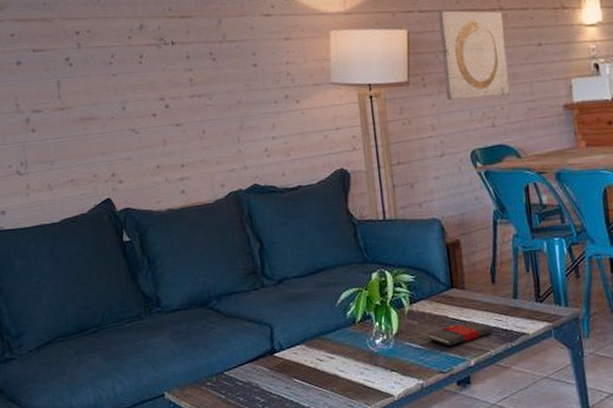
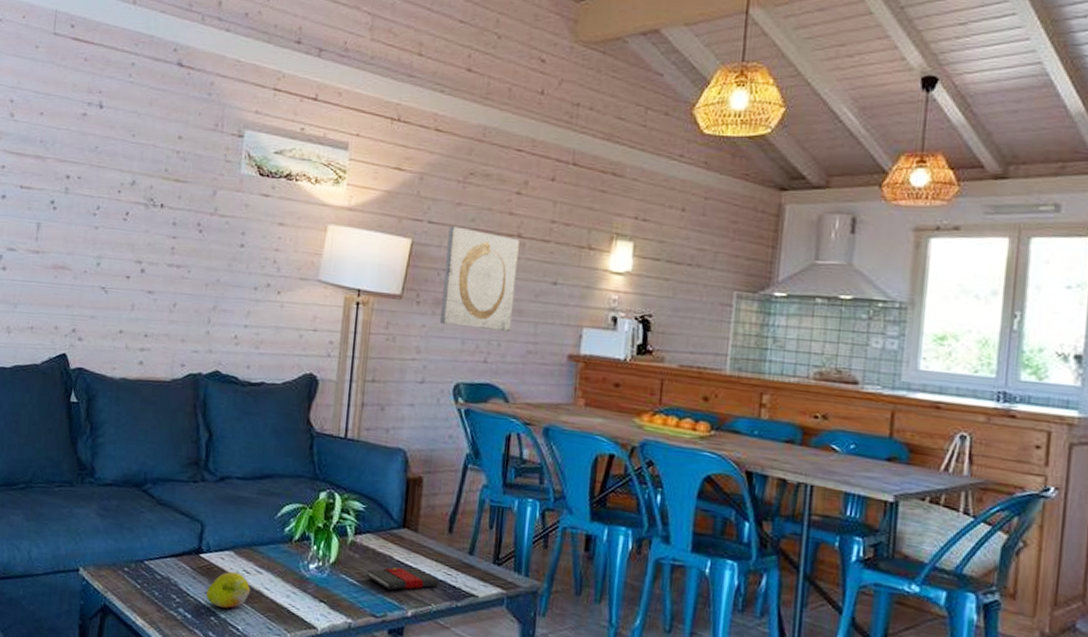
fruit: none [287,362,328,398] -> present [206,571,251,609]

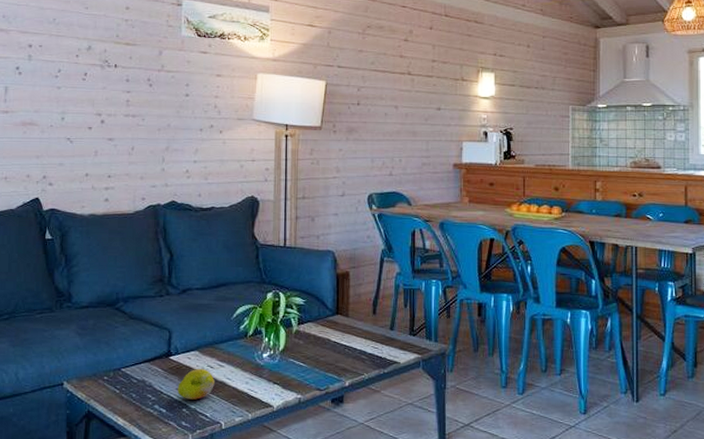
book: present [366,567,440,590] -> none [310,346,369,366]
wall art: present [440,226,519,332] -> none [353,69,409,150]

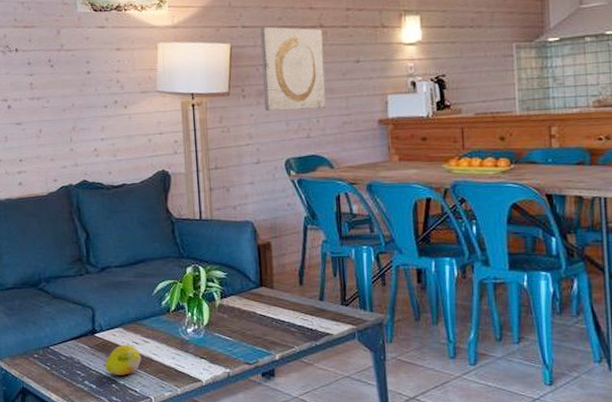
wall art: none [353,69,409,150] -> present [260,27,326,112]

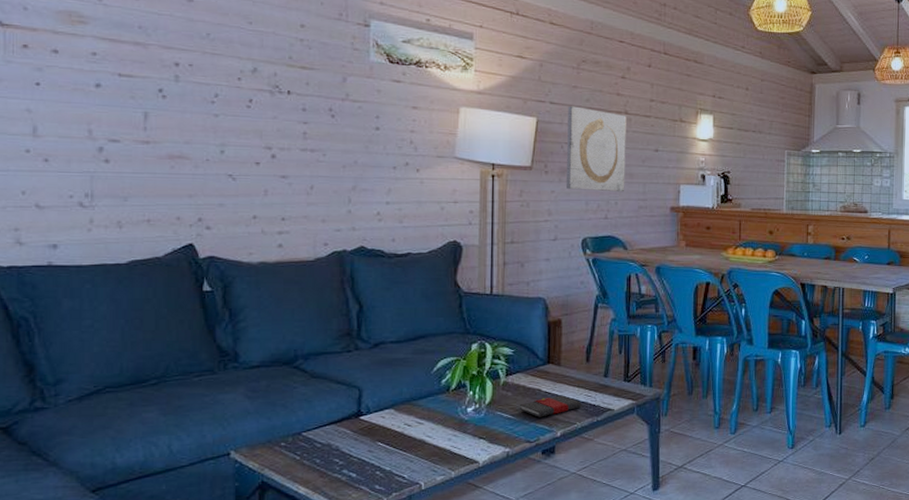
fruit: present [105,344,142,375] -> none [370,427,414,461]
book: none [236,318,299,340] -> present [519,395,582,417]

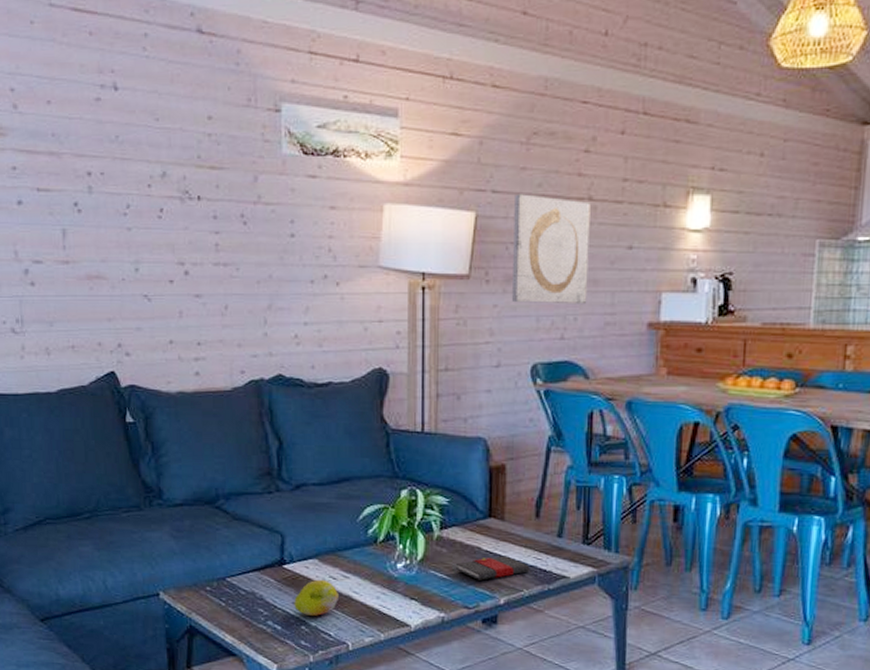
fruit: none [370,427,414,461] -> present [294,579,340,616]

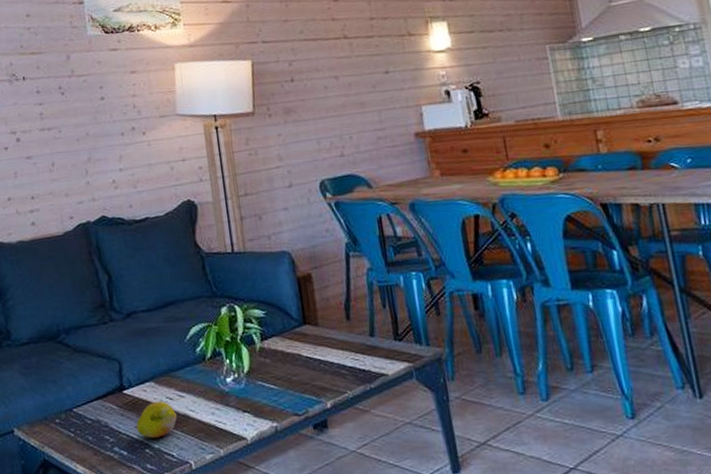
book: present [455,556,530,580] -> none [280,360,350,386]
wall art: present [512,194,591,305] -> none [282,40,358,131]

